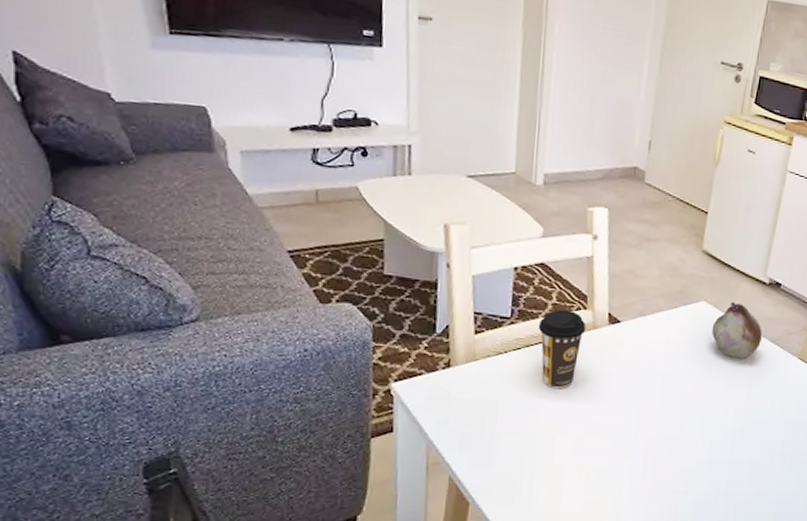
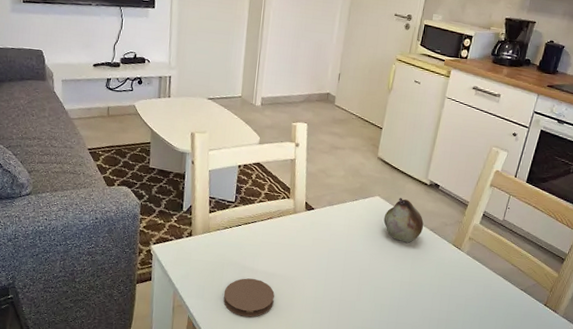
coaster: none [499,419,570,470] -> present [224,278,275,317]
coffee cup: present [538,309,586,388] -> none [254,198,289,257]

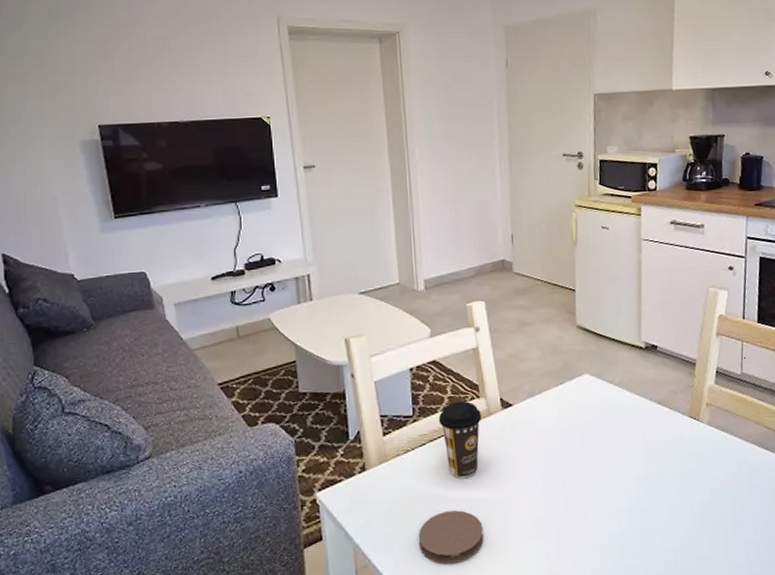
coffee cup: none [254,198,289,257] -> present [438,401,482,478]
fruit: present [383,198,424,243] -> none [599,370,649,425]

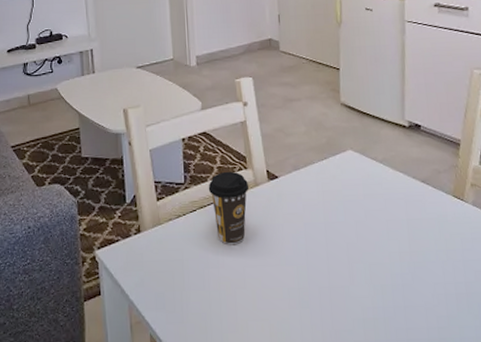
coaster: present [418,510,484,564] -> none [188,275,250,326]

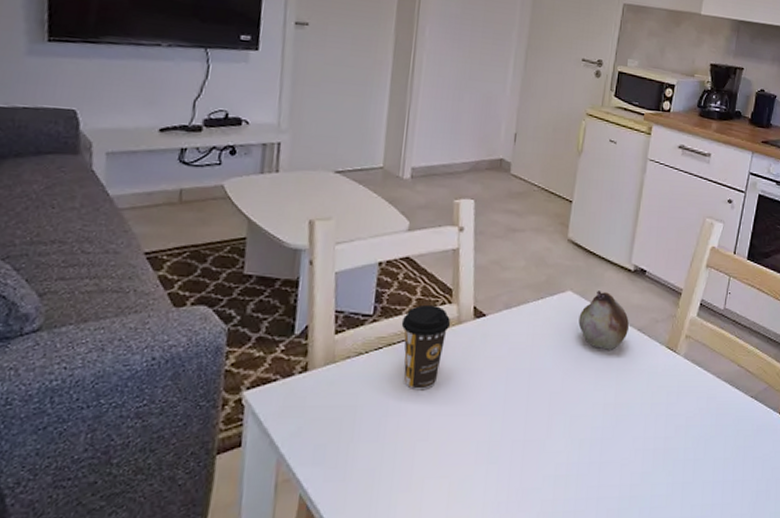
fruit: none [362,148,412,202] -> present [578,291,629,350]

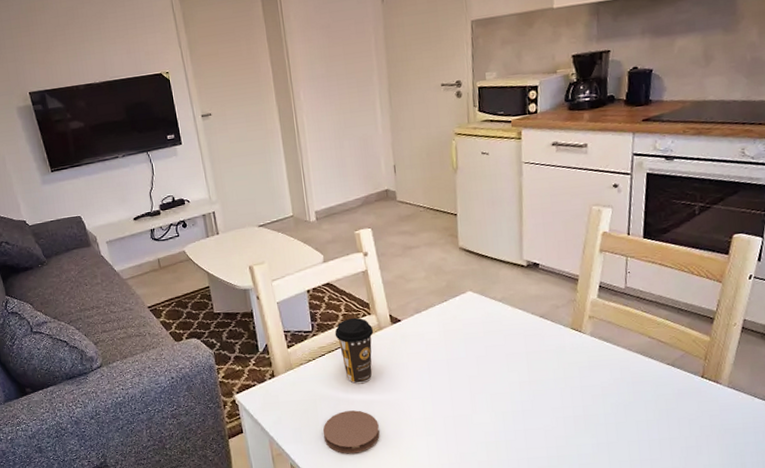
coaster: none [355,425,432,484] -> present [322,410,380,454]
fruit: present [578,291,629,350] -> none [482,287,531,337]

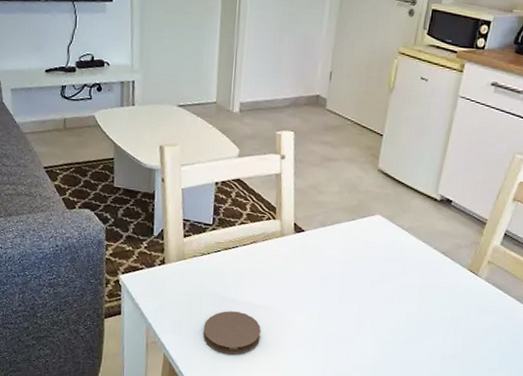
coffee cup: present [334,317,374,384] -> none [235,219,275,286]

